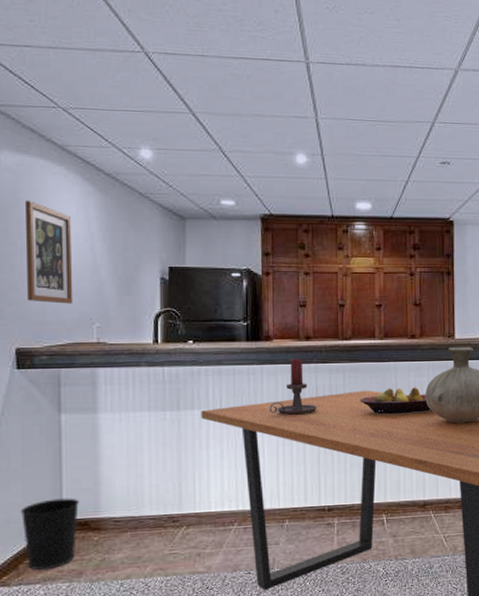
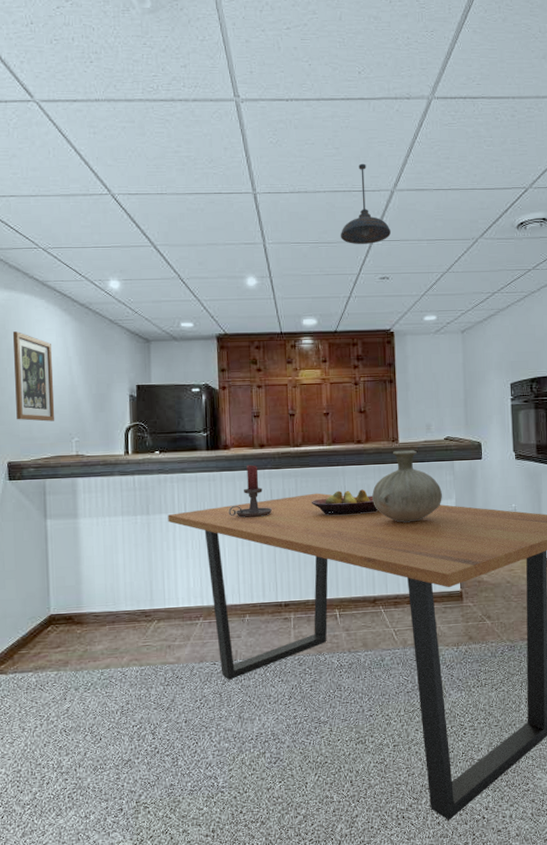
wastebasket: present [20,498,80,571] -> none [14,595,65,660]
pendant light: none [399,38,454,126] -> present [340,163,392,245]

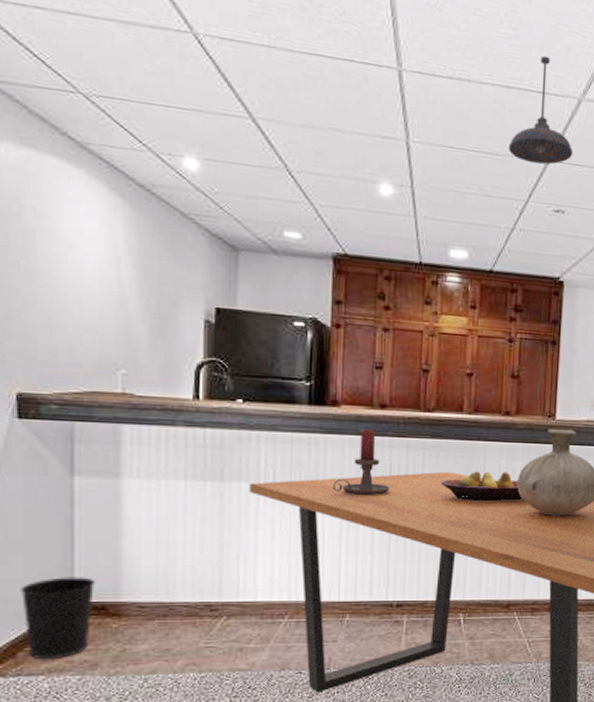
wall art: present [12,331,55,422] -> none [30,209,93,343]
wastebasket: none [14,595,65,660] -> present [20,577,96,660]

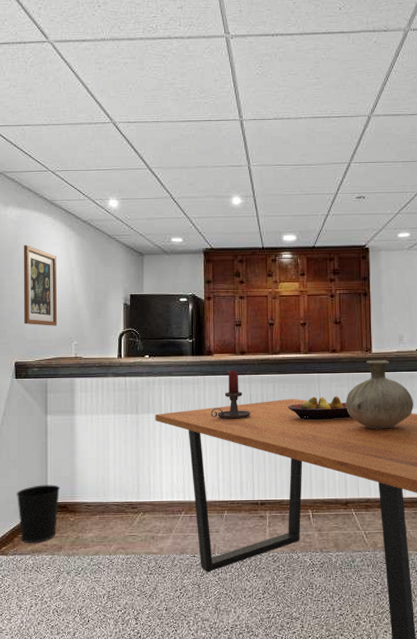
wall art: none [30,209,93,343] -> present [23,245,58,326]
pendant light: present [508,55,574,165] -> none [319,91,368,167]

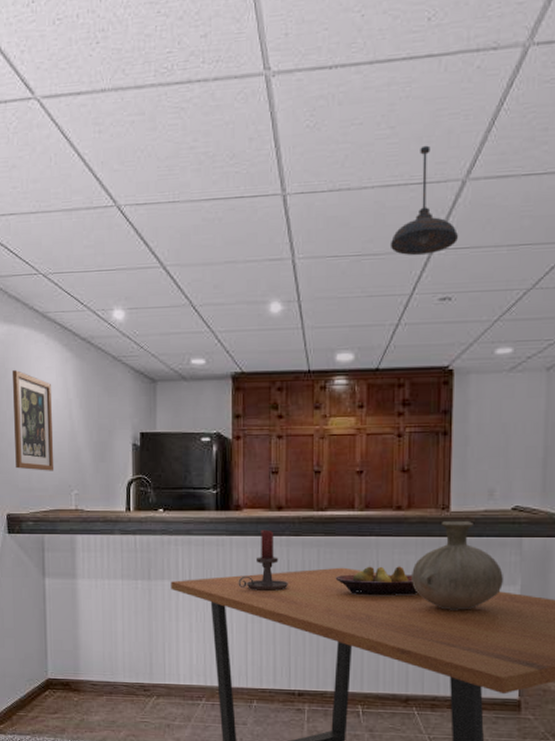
wastebasket: present [16,484,61,544] -> none [13,658,62,724]
pendant light: none [319,91,368,167] -> present [390,145,459,256]

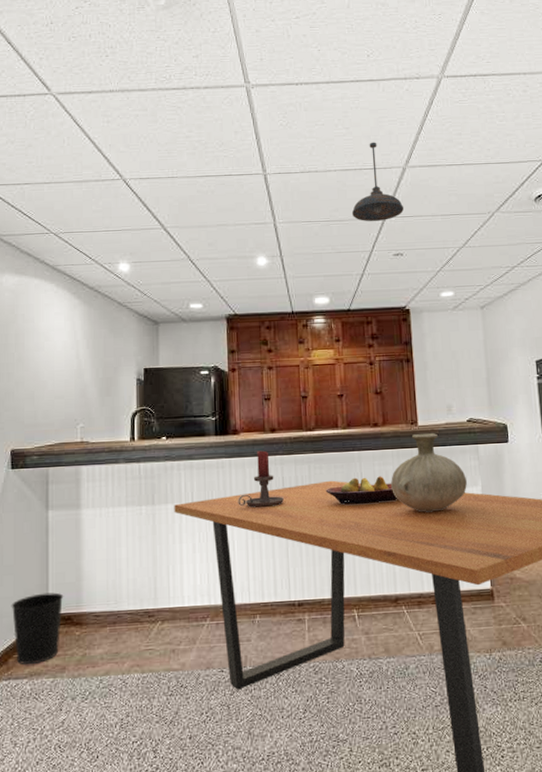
wall art: present [11,370,54,471] -> none [21,316,61,407]
wastebasket: none [13,658,62,724] -> present [11,592,64,665]

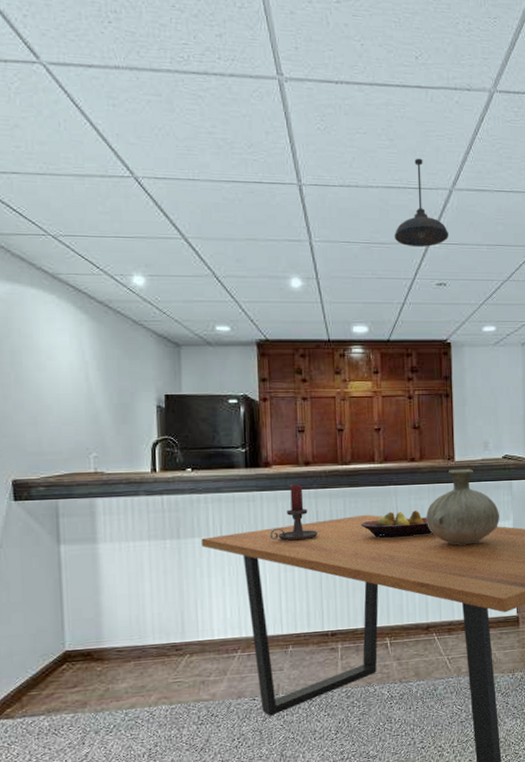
wastebasket: present [11,592,64,665] -> none [22,629,82,702]

